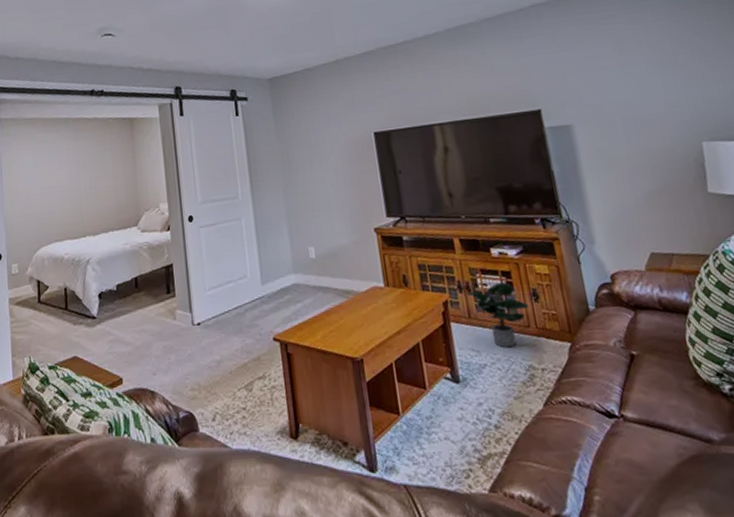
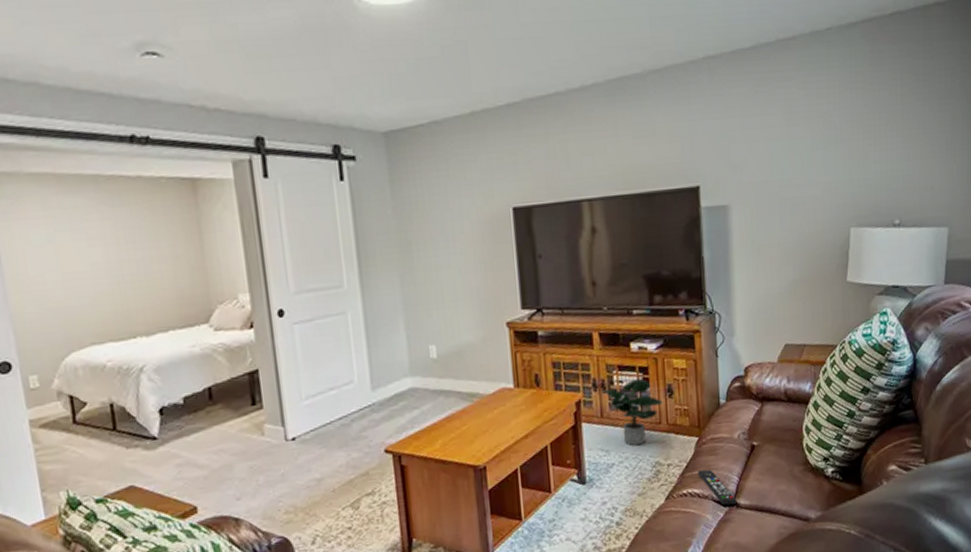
remote control: none [574,376,624,417] -> present [697,469,738,506]

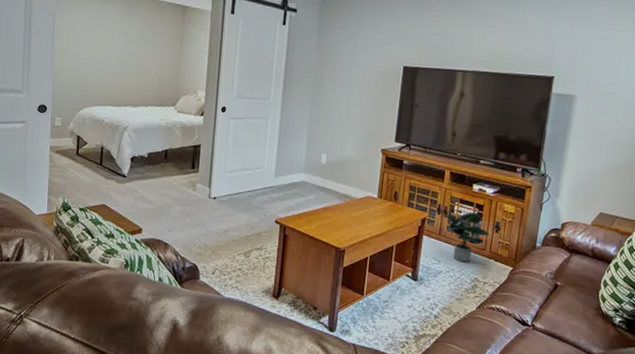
remote control: present [697,469,738,506] -> none [506,292,535,326]

